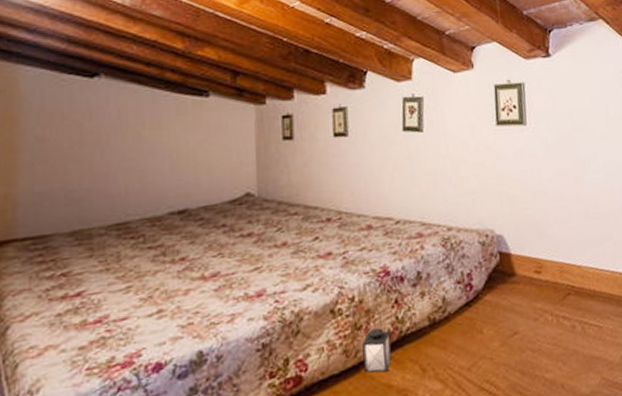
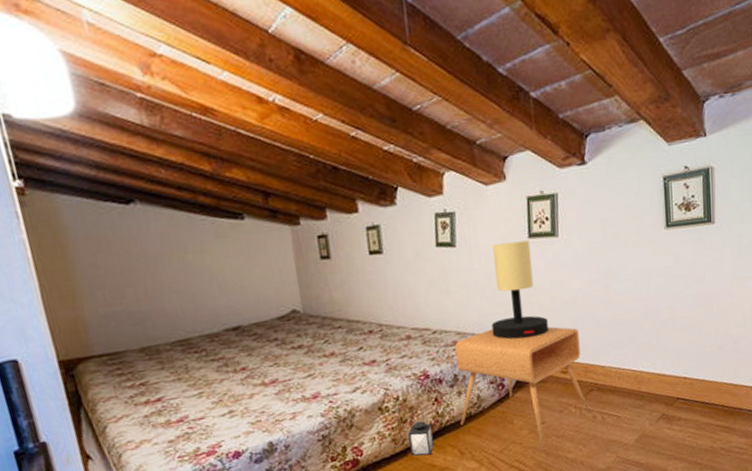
side table: none [419,219,570,369] -> present [455,327,591,451]
table lamp: none [459,127,519,233] -> present [491,240,548,340]

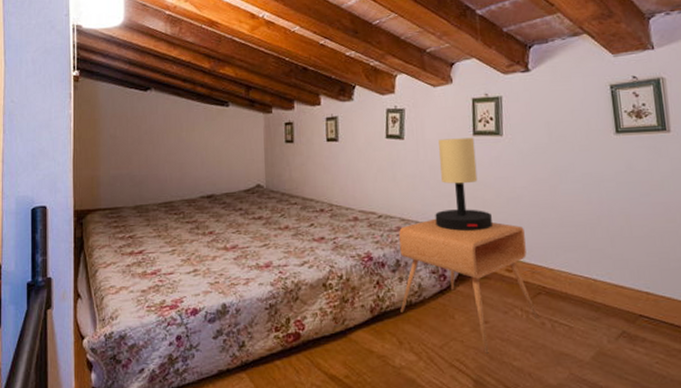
lantern: present [408,403,435,457] -> none [349,284,374,341]

